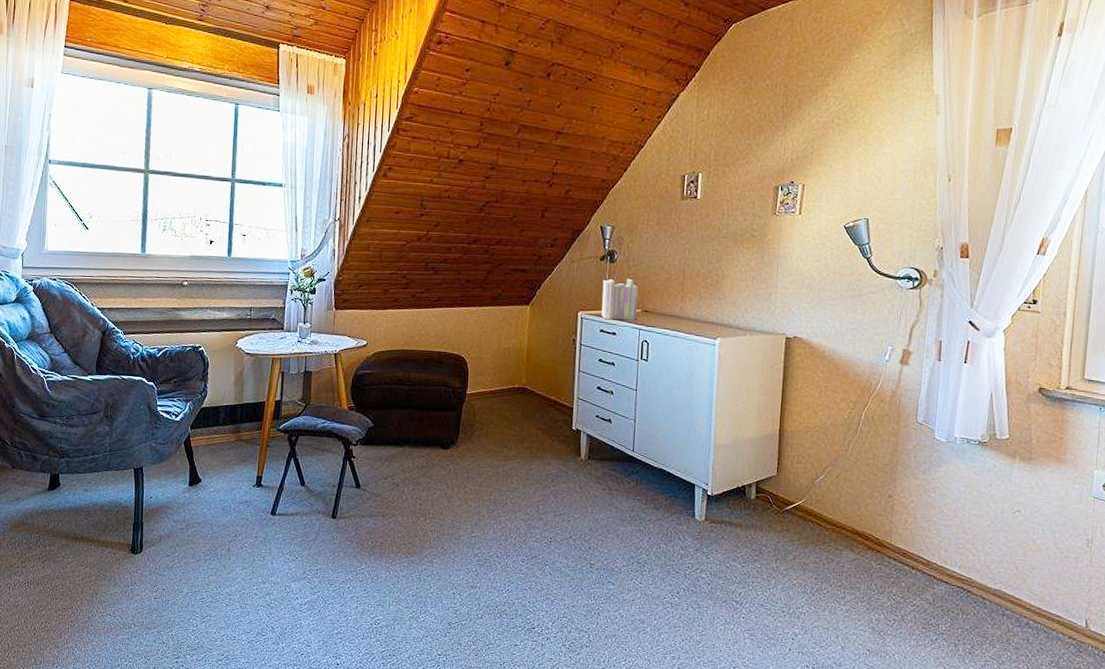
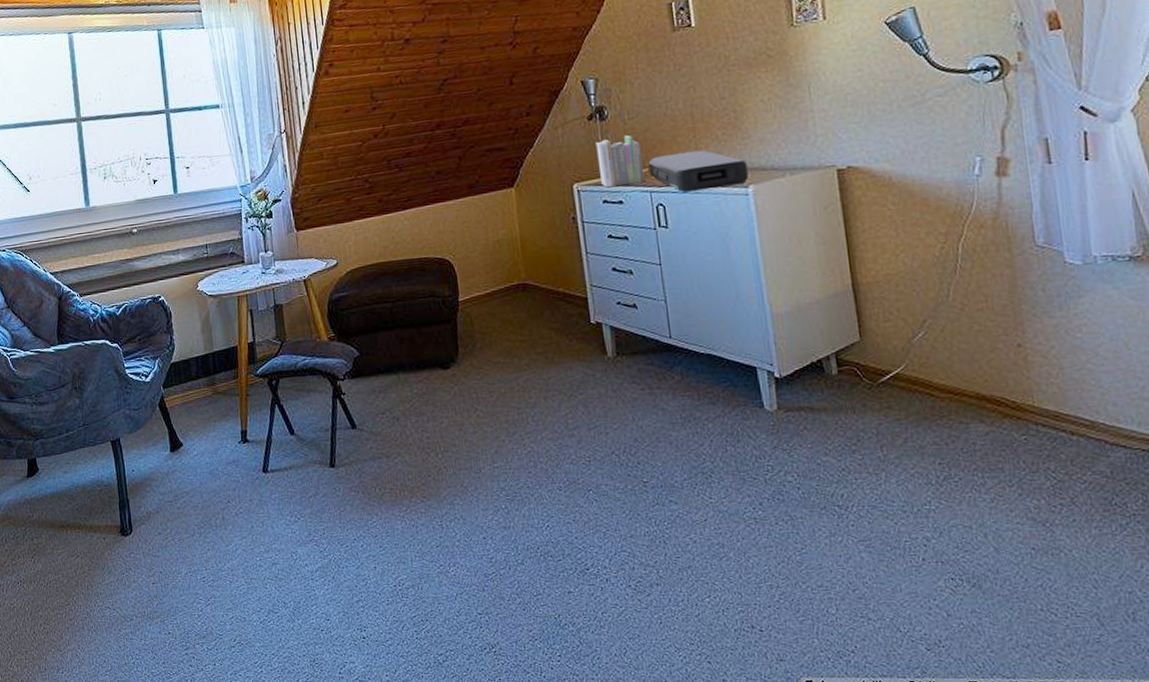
power bank: none [641,301,719,336] -> present [648,150,749,192]

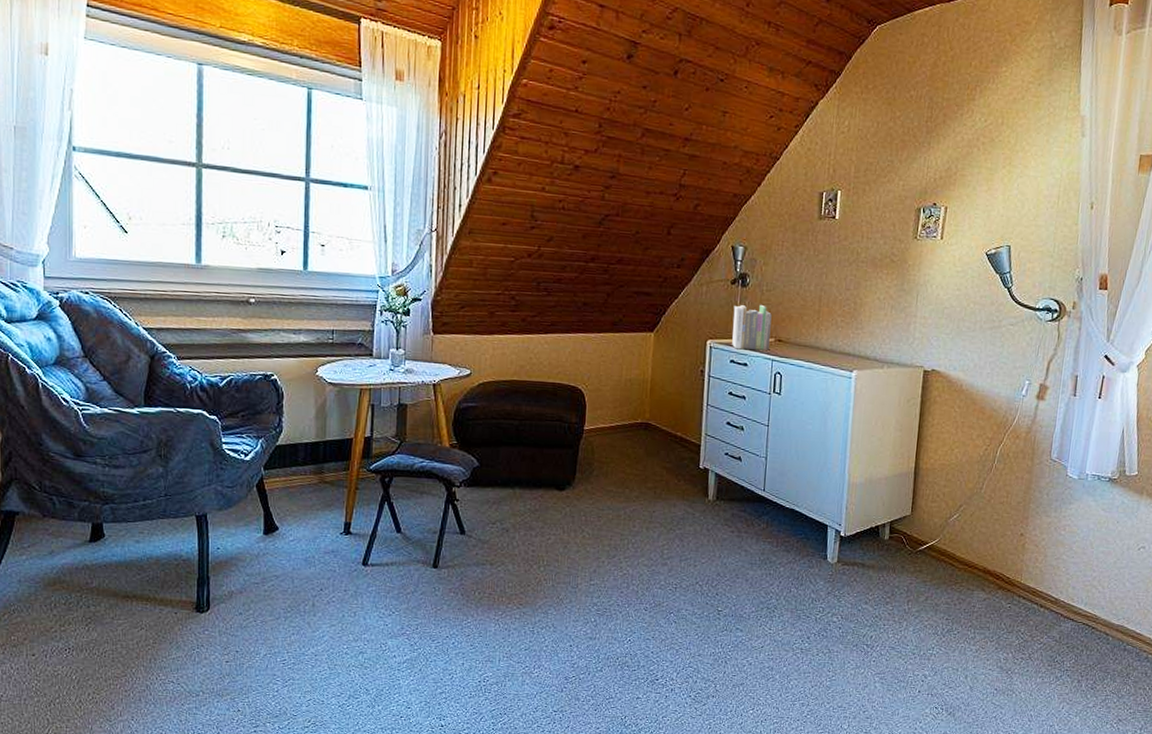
power bank: present [648,150,749,192] -> none [774,329,856,368]

